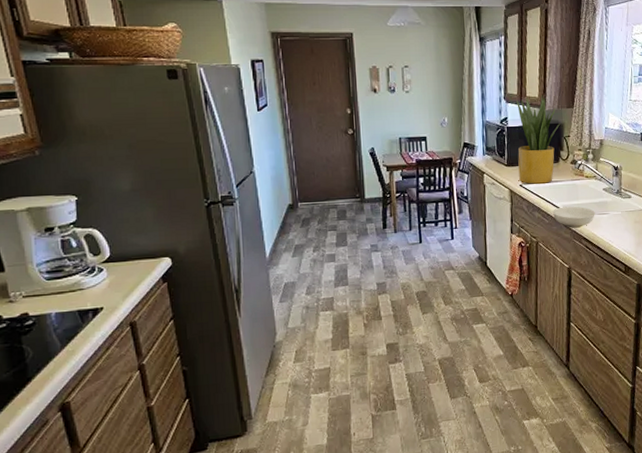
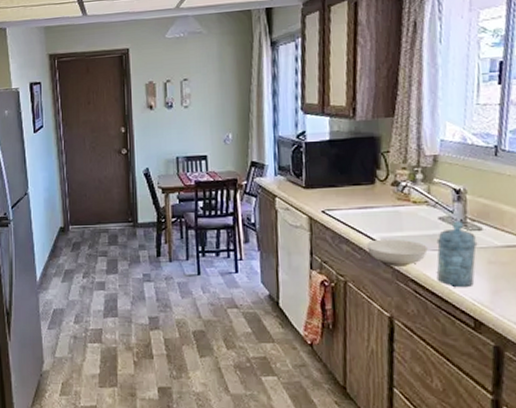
planter: present [516,95,561,184] -> none [317,103,377,210]
canister: none [601,191,628,242] -> present [436,221,478,286]

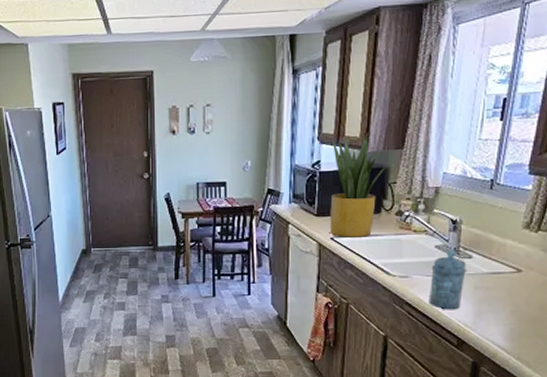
planter: none [317,103,377,210] -> present [330,135,386,237]
bowl: present [367,239,428,268] -> none [369,265,423,292]

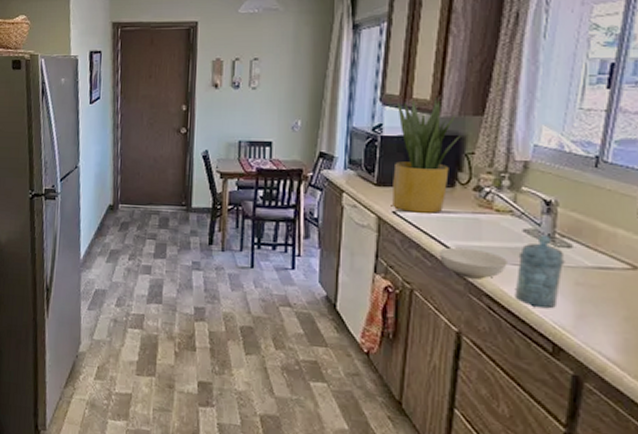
bowl: none [369,265,423,292] -> present [439,247,507,281]

